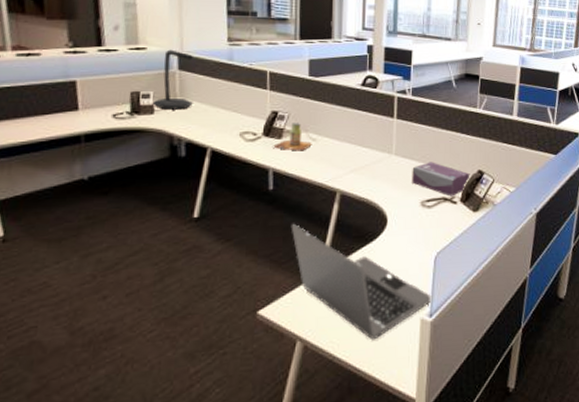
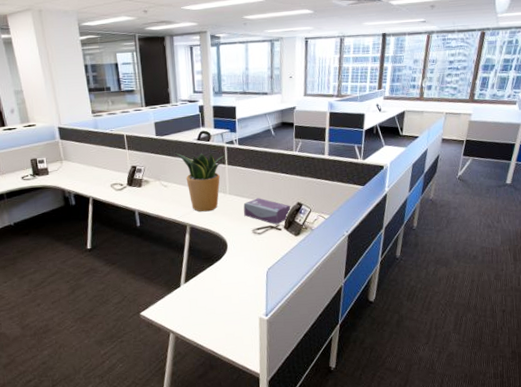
desk lamp: present [152,49,193,110] -> none [46,124,74,171]
bottle: present [273,123,312,151] -> none [136,174,165,196]
laptop: present [291,223,432,340] -> none [156,250,267,333]
potted plant: none [330,99,397,176] -> present [174,152,228,212]

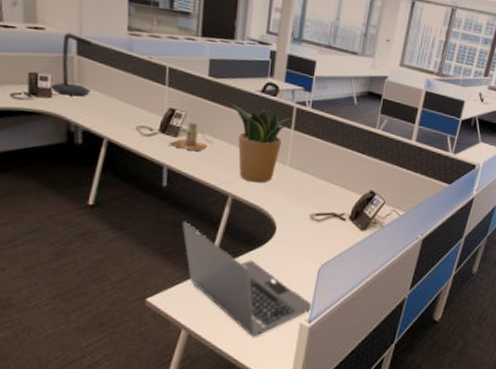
desk lamp: none [46,124,74,171] -> present [50,32,92,97]
bottle: none [136,174,165,196] -> present [169,122,208,152]
laptop: none [156,250,267,333] -> present [182,221,312,337]
tissue box: present [243,198,291,225] -> none [303,177,362,213]

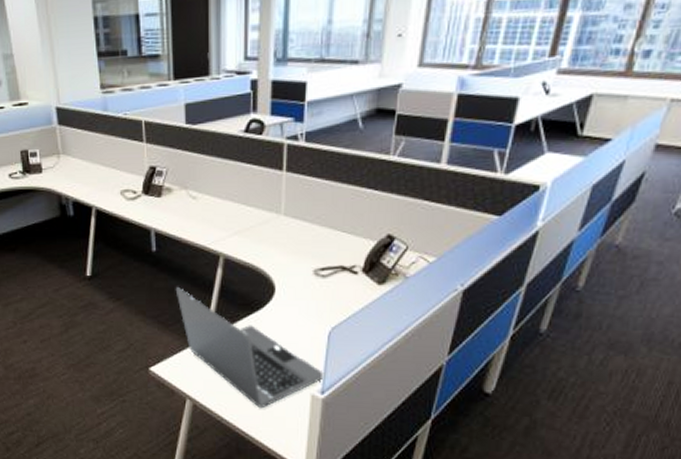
desk lamp: present [50,32,92,97] -> none [39,102,75,168]
bottle: present [169,122,208,152] -> none [153,179,193,211]
potted plant: present [228,102,295,183] -> none [210,150,287,238]

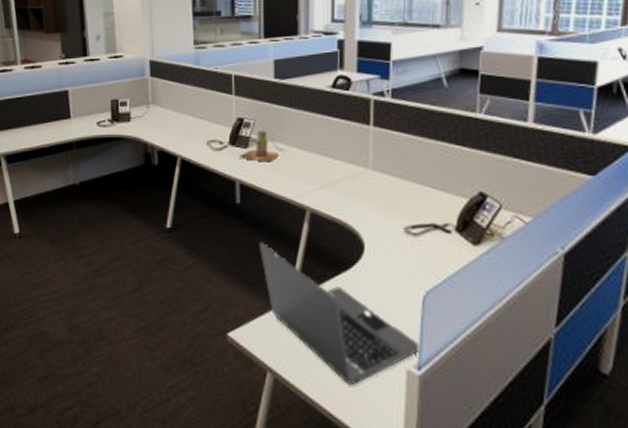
bottle: none [153,179,193,211] -> present [239,131,279,162]

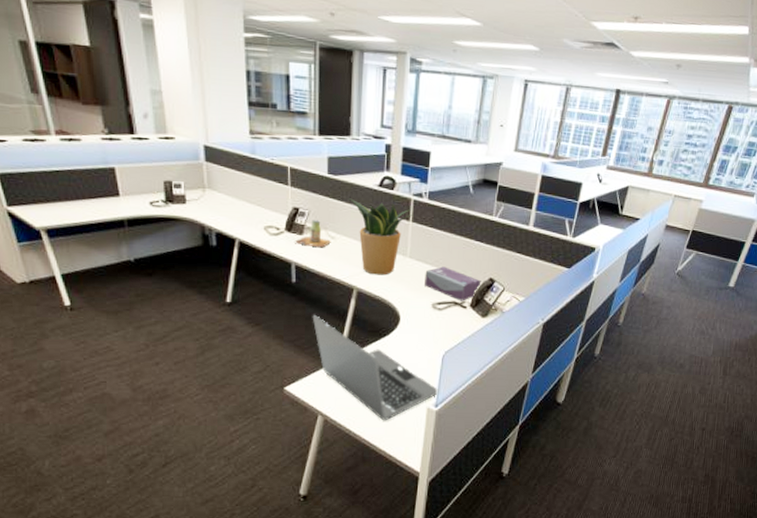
potted plant: none [297,103,374,193] -> present [348,198,413,275]
tissue box: none [393,179,469,224] -> present [425,266,481,301]

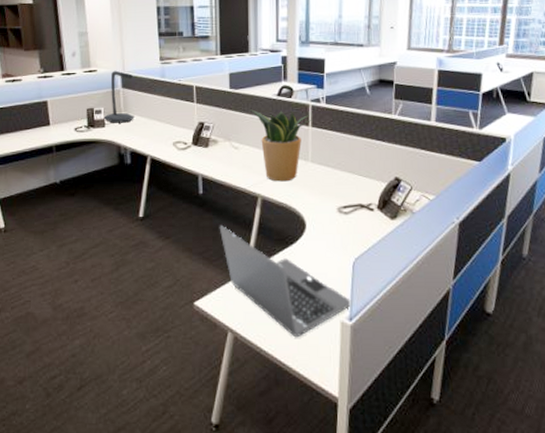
desk lamp: none [184,140,220,201] -> present [103,70,134,123]
bottle: present [295,220,331,248] -> none [201,132,235,159]
tissue box: present [425,266,481,301] -> none [328,169,387,204]

